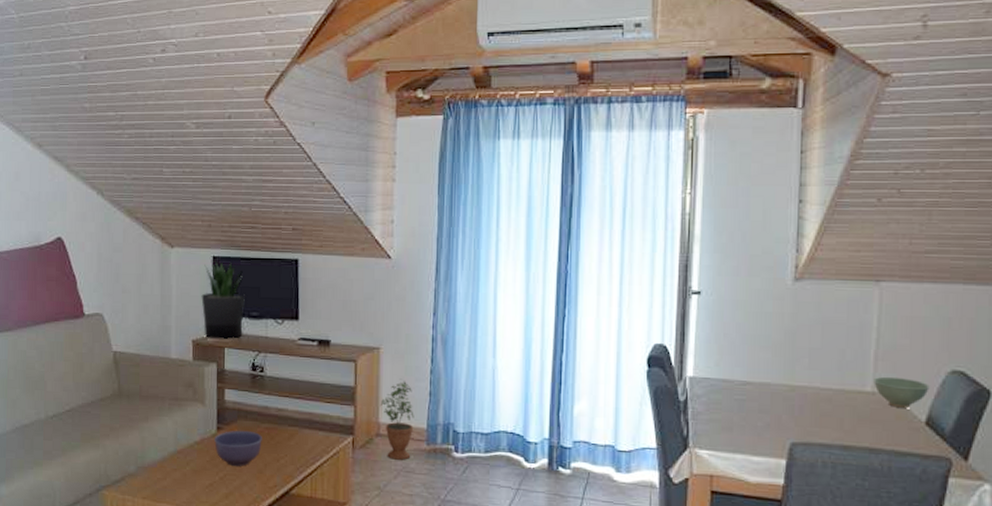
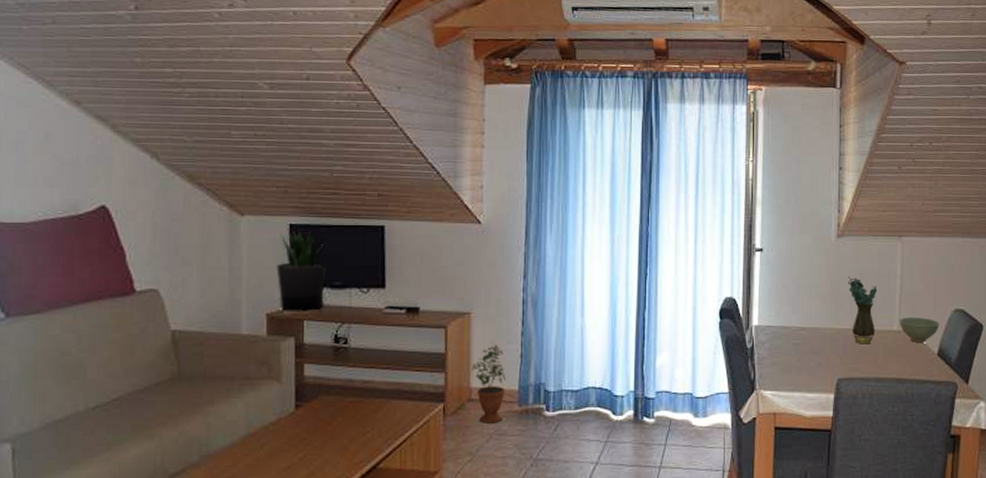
bowl: present [214,430,262,466] -> none [292,406,347,445]
vase: none [807,326,846,406] -> present [848,276,878,345]

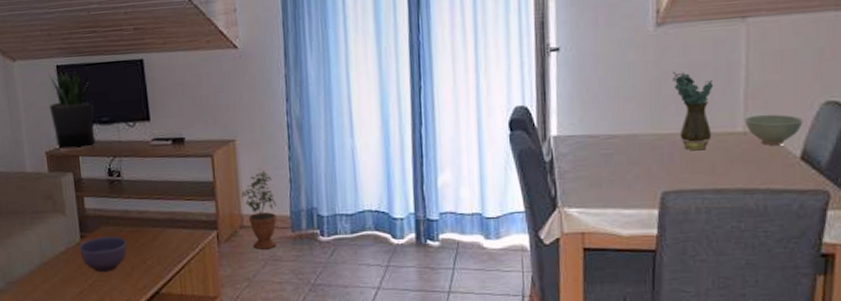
bowl: none [292,406,347,445] -> present [79,236,127,272]

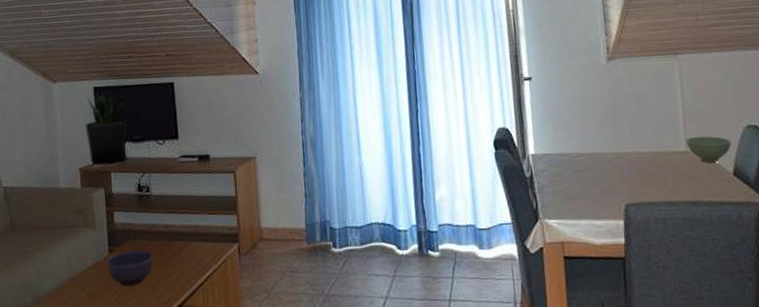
potted plant: present [241,169,277,250] -> none [260,184,293,262]
vase: present [673,71,714,151] -> none [624,99,661,168]

